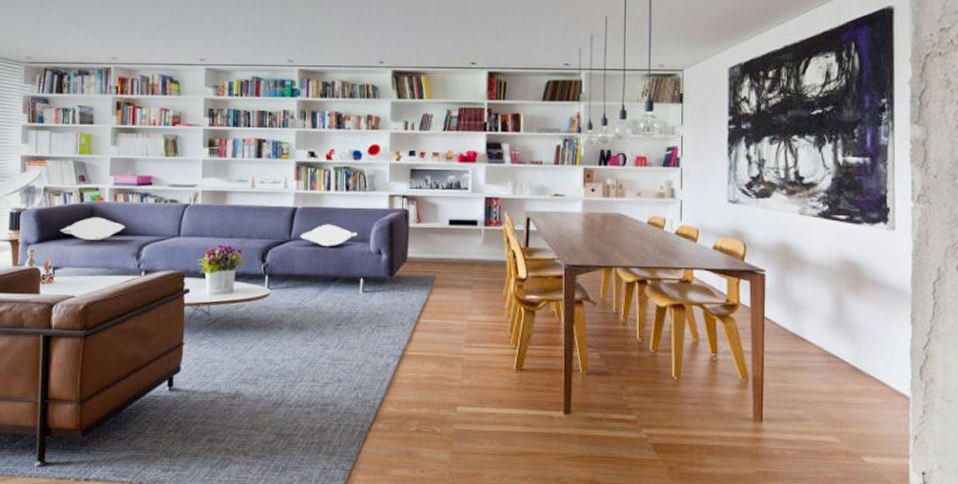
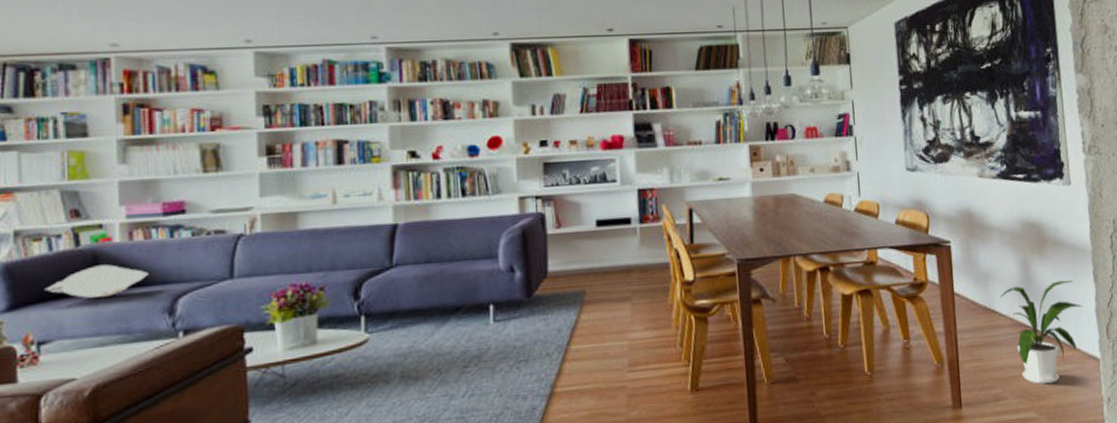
decorative pillow: present [300,224,357,247] -> none [405,240,481,270]
house plant: none [810,318,897,414] -> present [1000,280,1083,385]

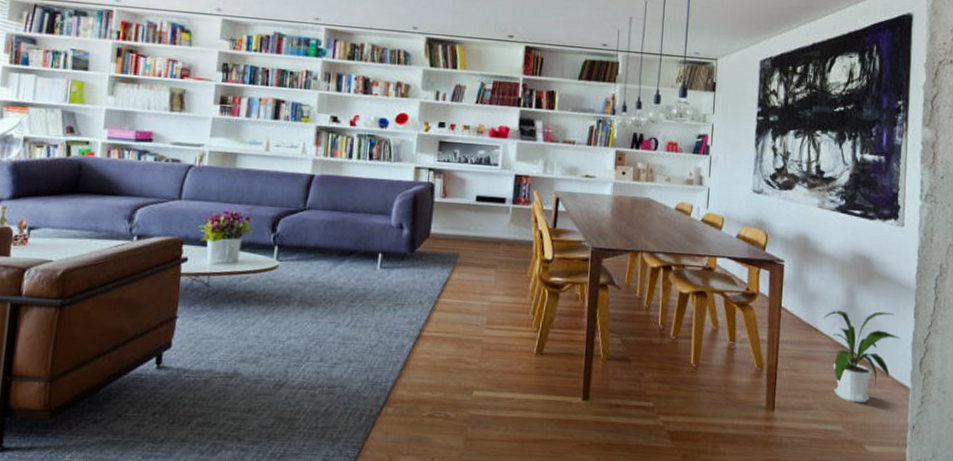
decorative pillow: present [44,264,149,299] -> none [39,173,118,200]

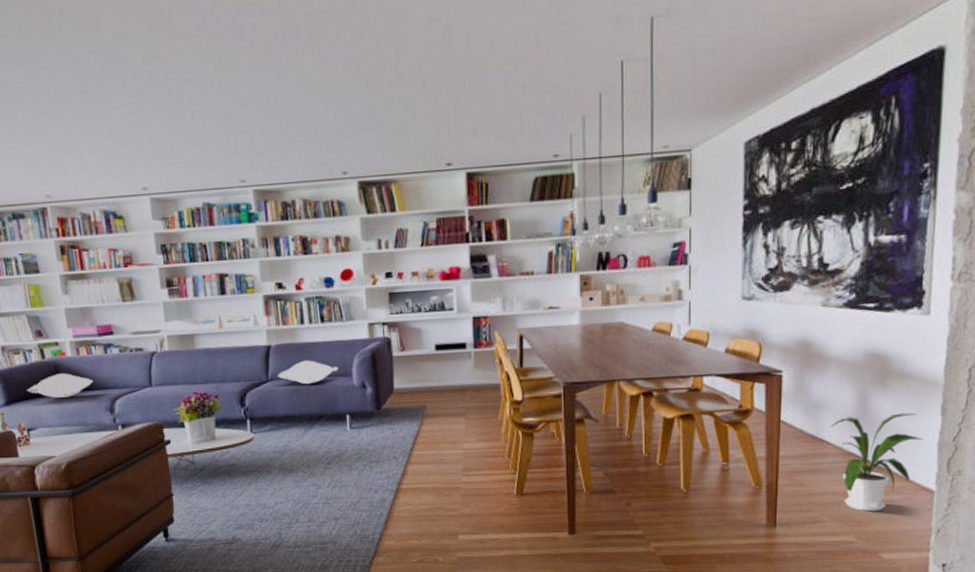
decorative pillow: none [39,173,118,200] -> present [26,373,93,399]
decorative pillow: none [316,194,379,219] -> present [278,360,338,385]

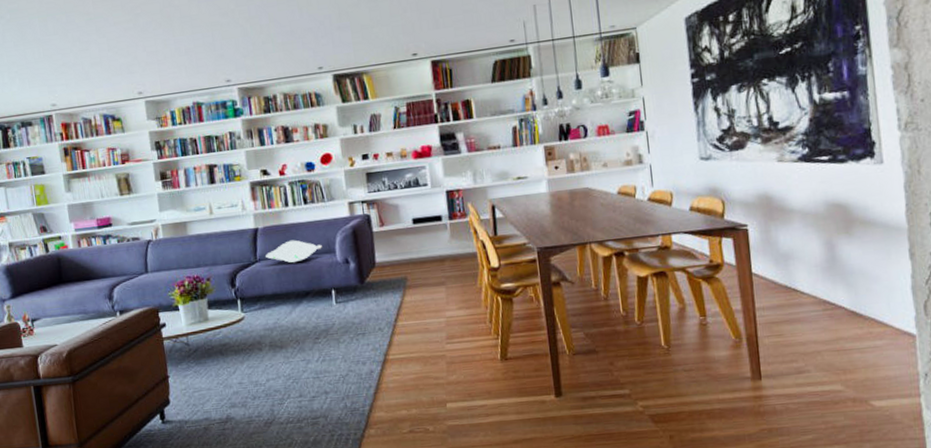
decorative pillow: present [26,373,93,399] -> none [31,265,93,289]
house plant: present [830,412,924,512] -> none [802,258,897,359]

